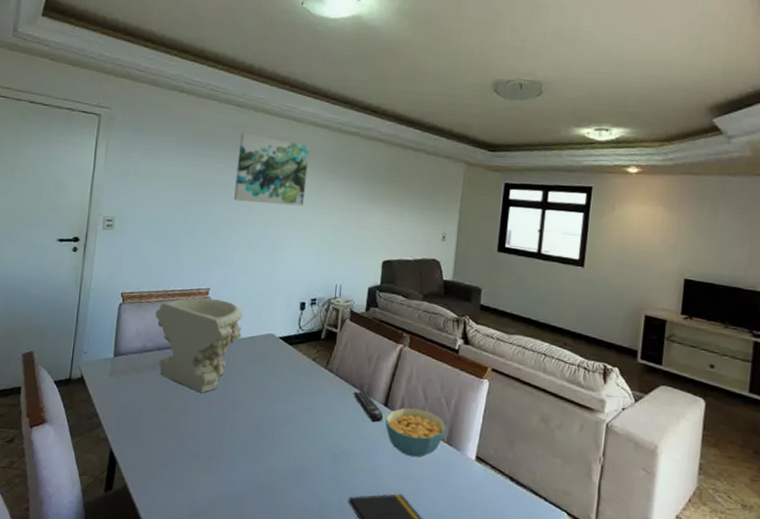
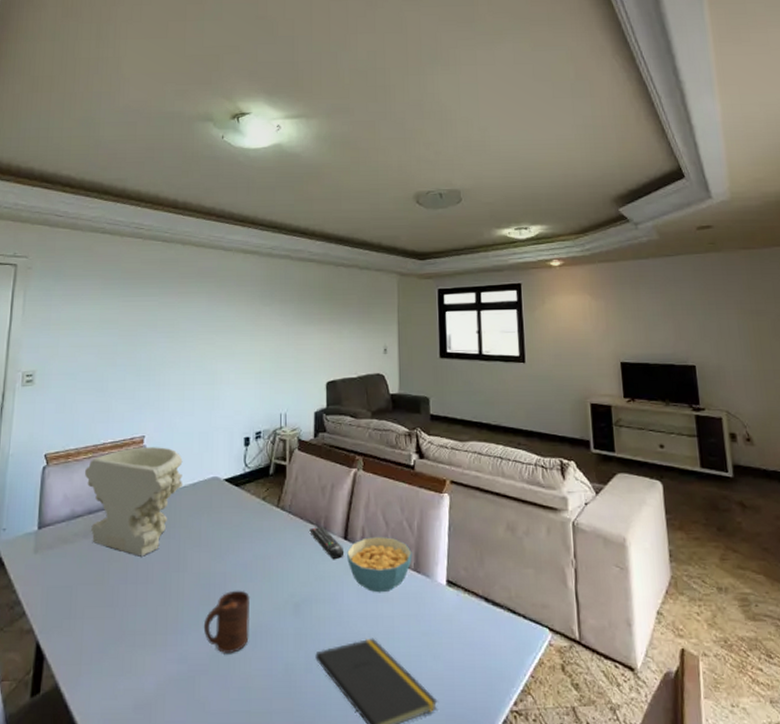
wall art: present [234,133,310,206] -> none [165,267,241,338]
cup: none [251,434,294,486] -> present [203,590,250,653]

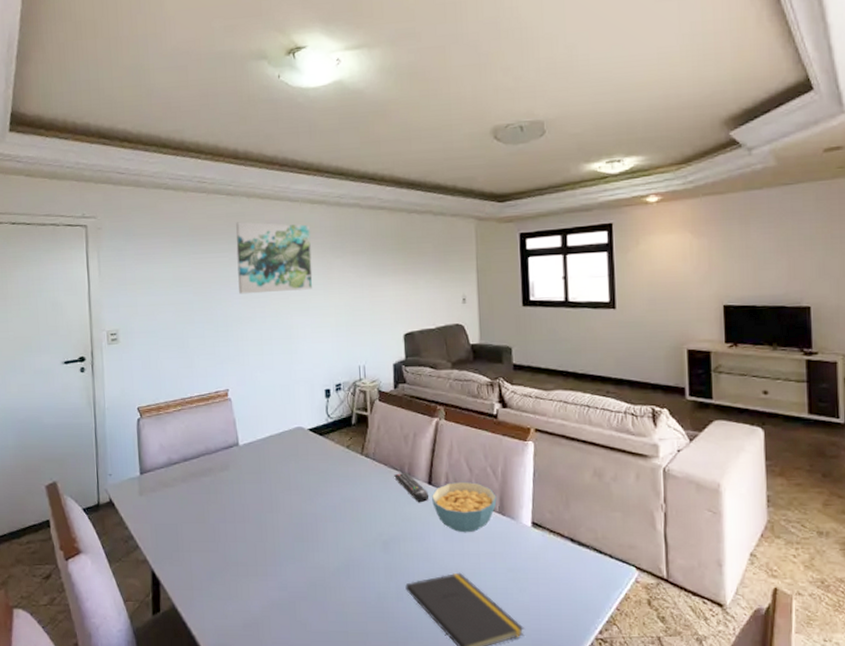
decorative bowl: present [84,447,183,557] -> none [175,399,270,499]
wall art: none [165,267,241,338] -> present [236,222,313,294]
cup: present [203,590,250,653] -> none [299,529,342,583]

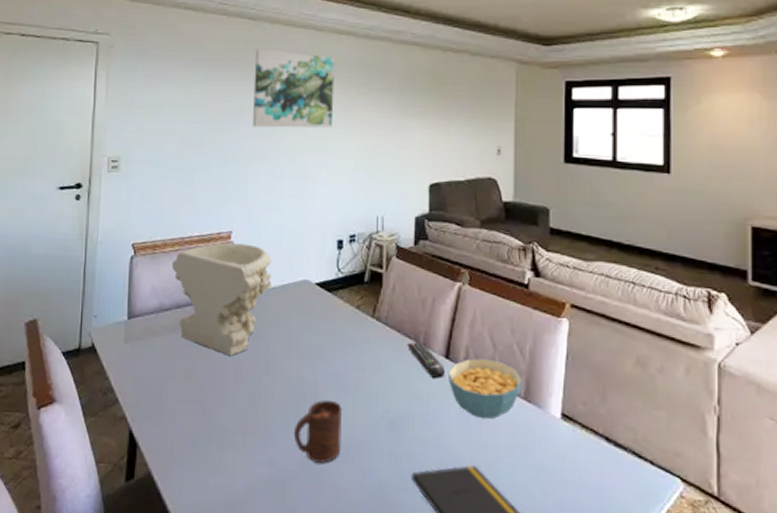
decorative bowl: none [175,399,270,499] -> present [171,243,273,356]
cup: none [299,529,342,583] -> present [293,399,342,463]

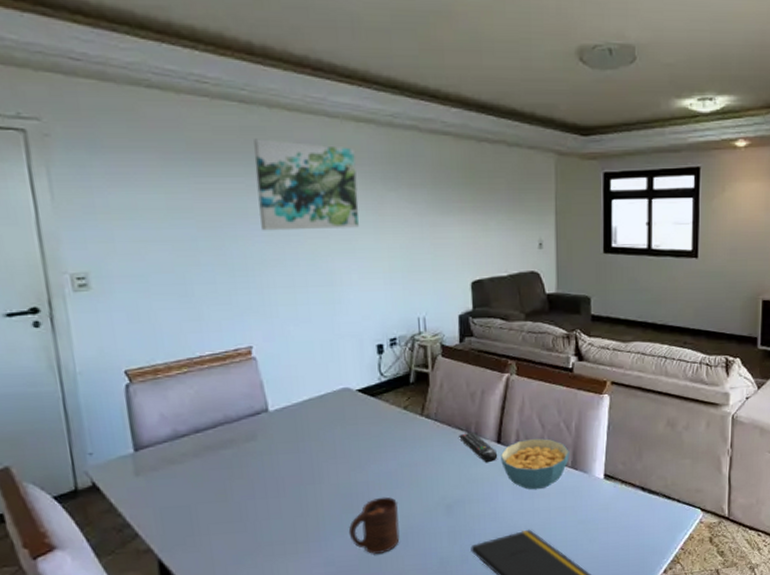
decorative bowl: present [171,243,273,356] -> none [181,358,308,472]

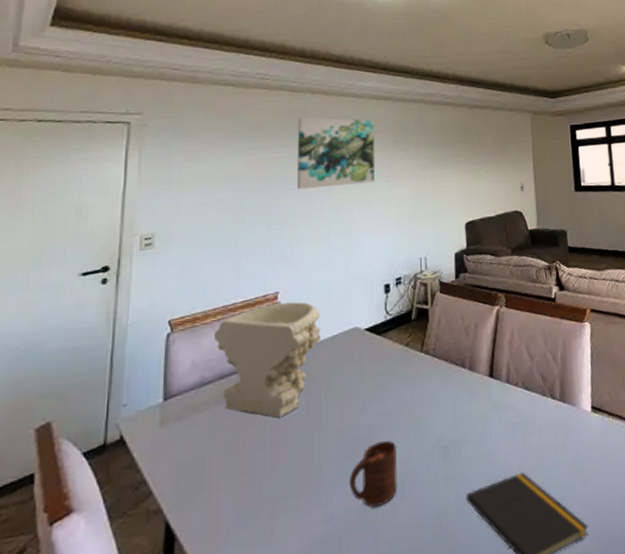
decorative bowl: none [181,358,308,472] -> present [213,302,322,418]
remote control: present [459,431,498,462] -> none [455,366,491,398]
cereal bowl: present [501,438,570,490] -> none [493,370,558,427]

